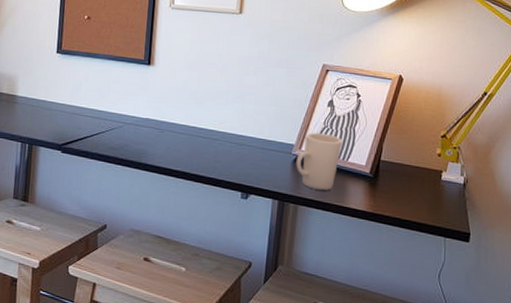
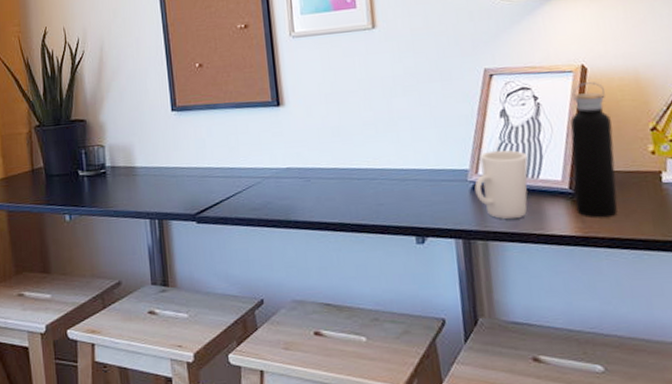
water bottle: none [371,90,413,200] -> present [570,82,618,217]

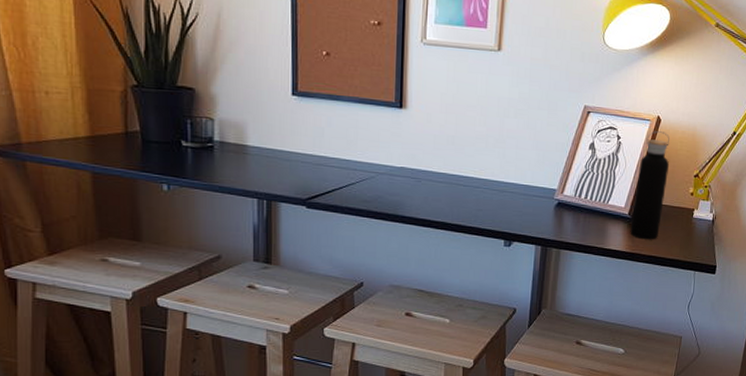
mug: present [474,149,528,220] -> none [558,176,604,234]

